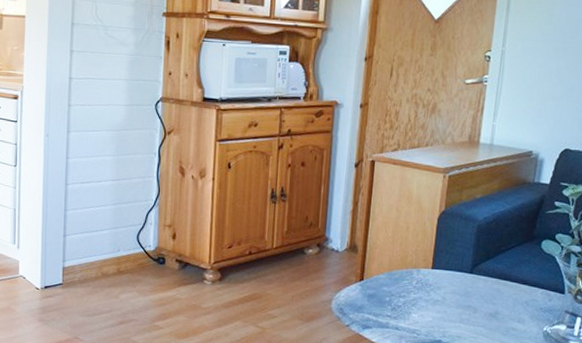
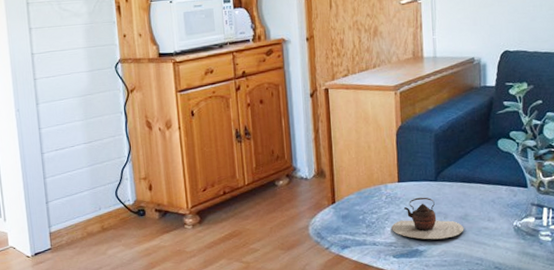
teapot: none [417,287,492,334] -> present [391,197,464,240]

